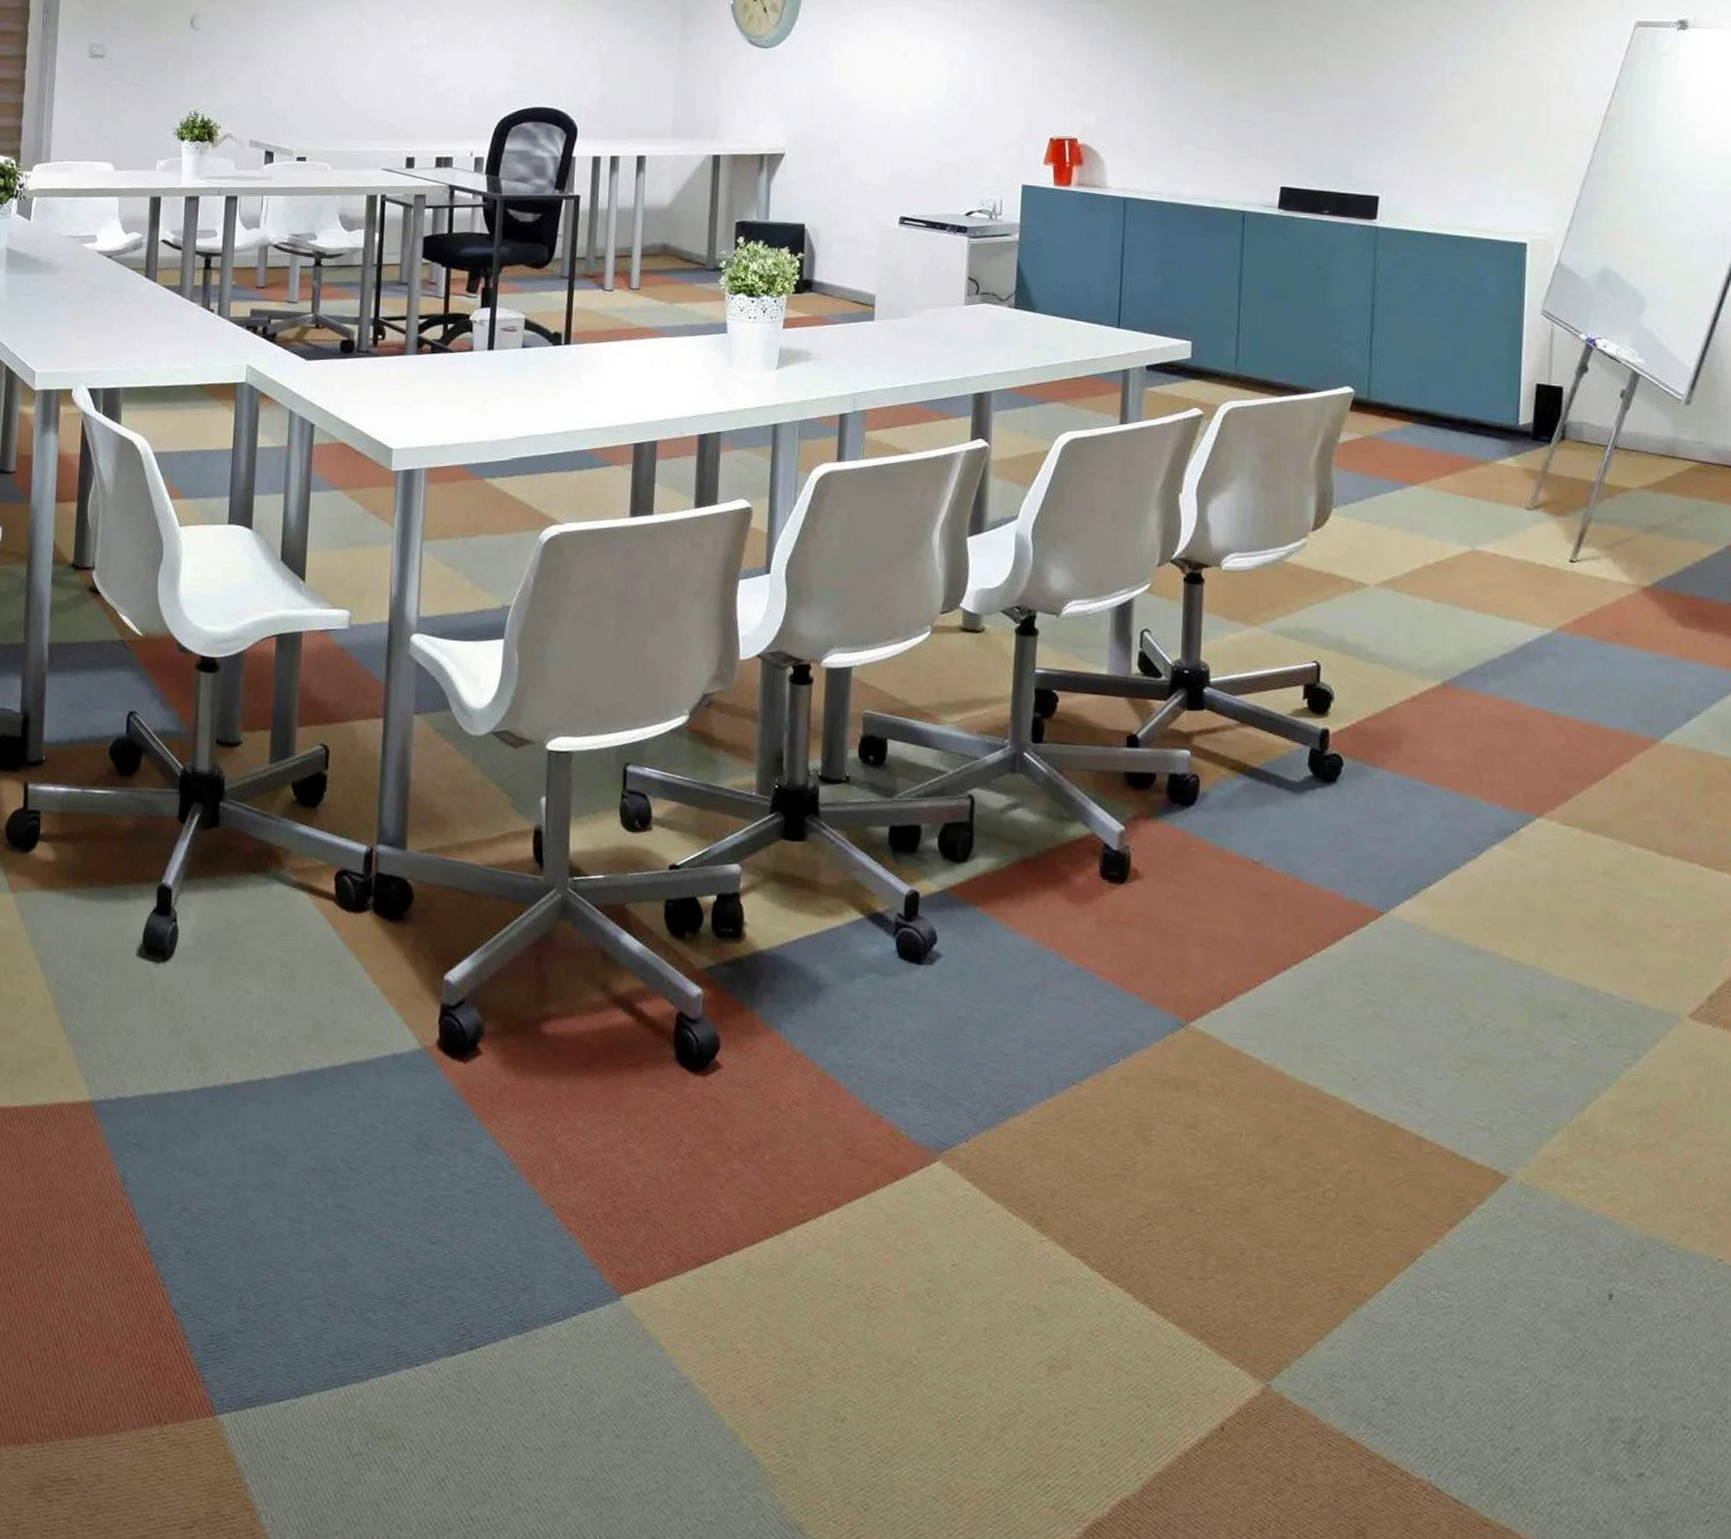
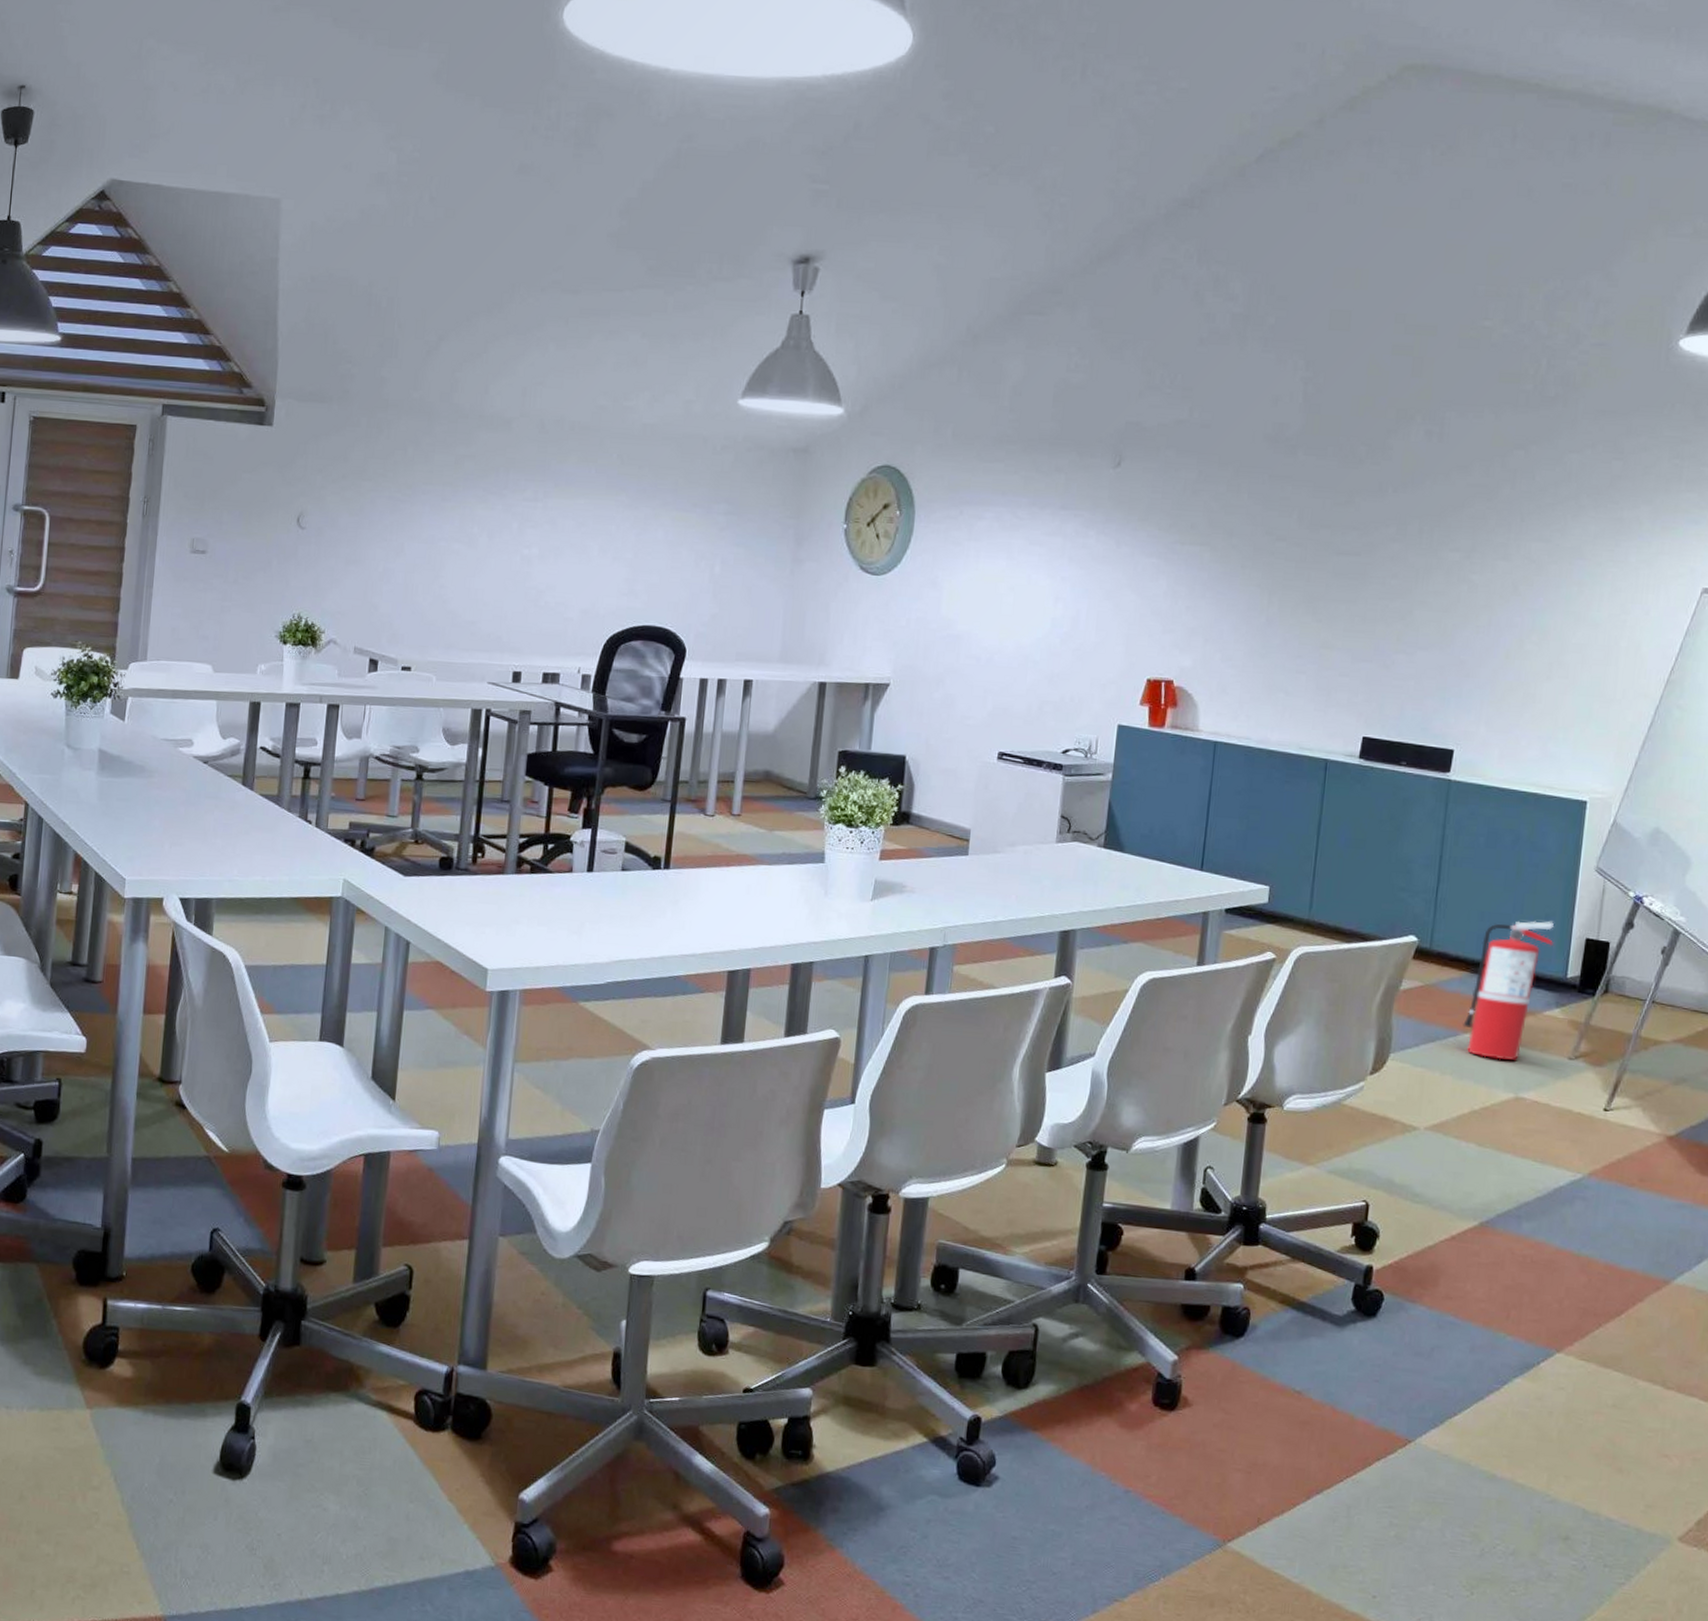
fire extinguisher: none [1409,367,1503,512] -> present [1463,920,1554,1060]

